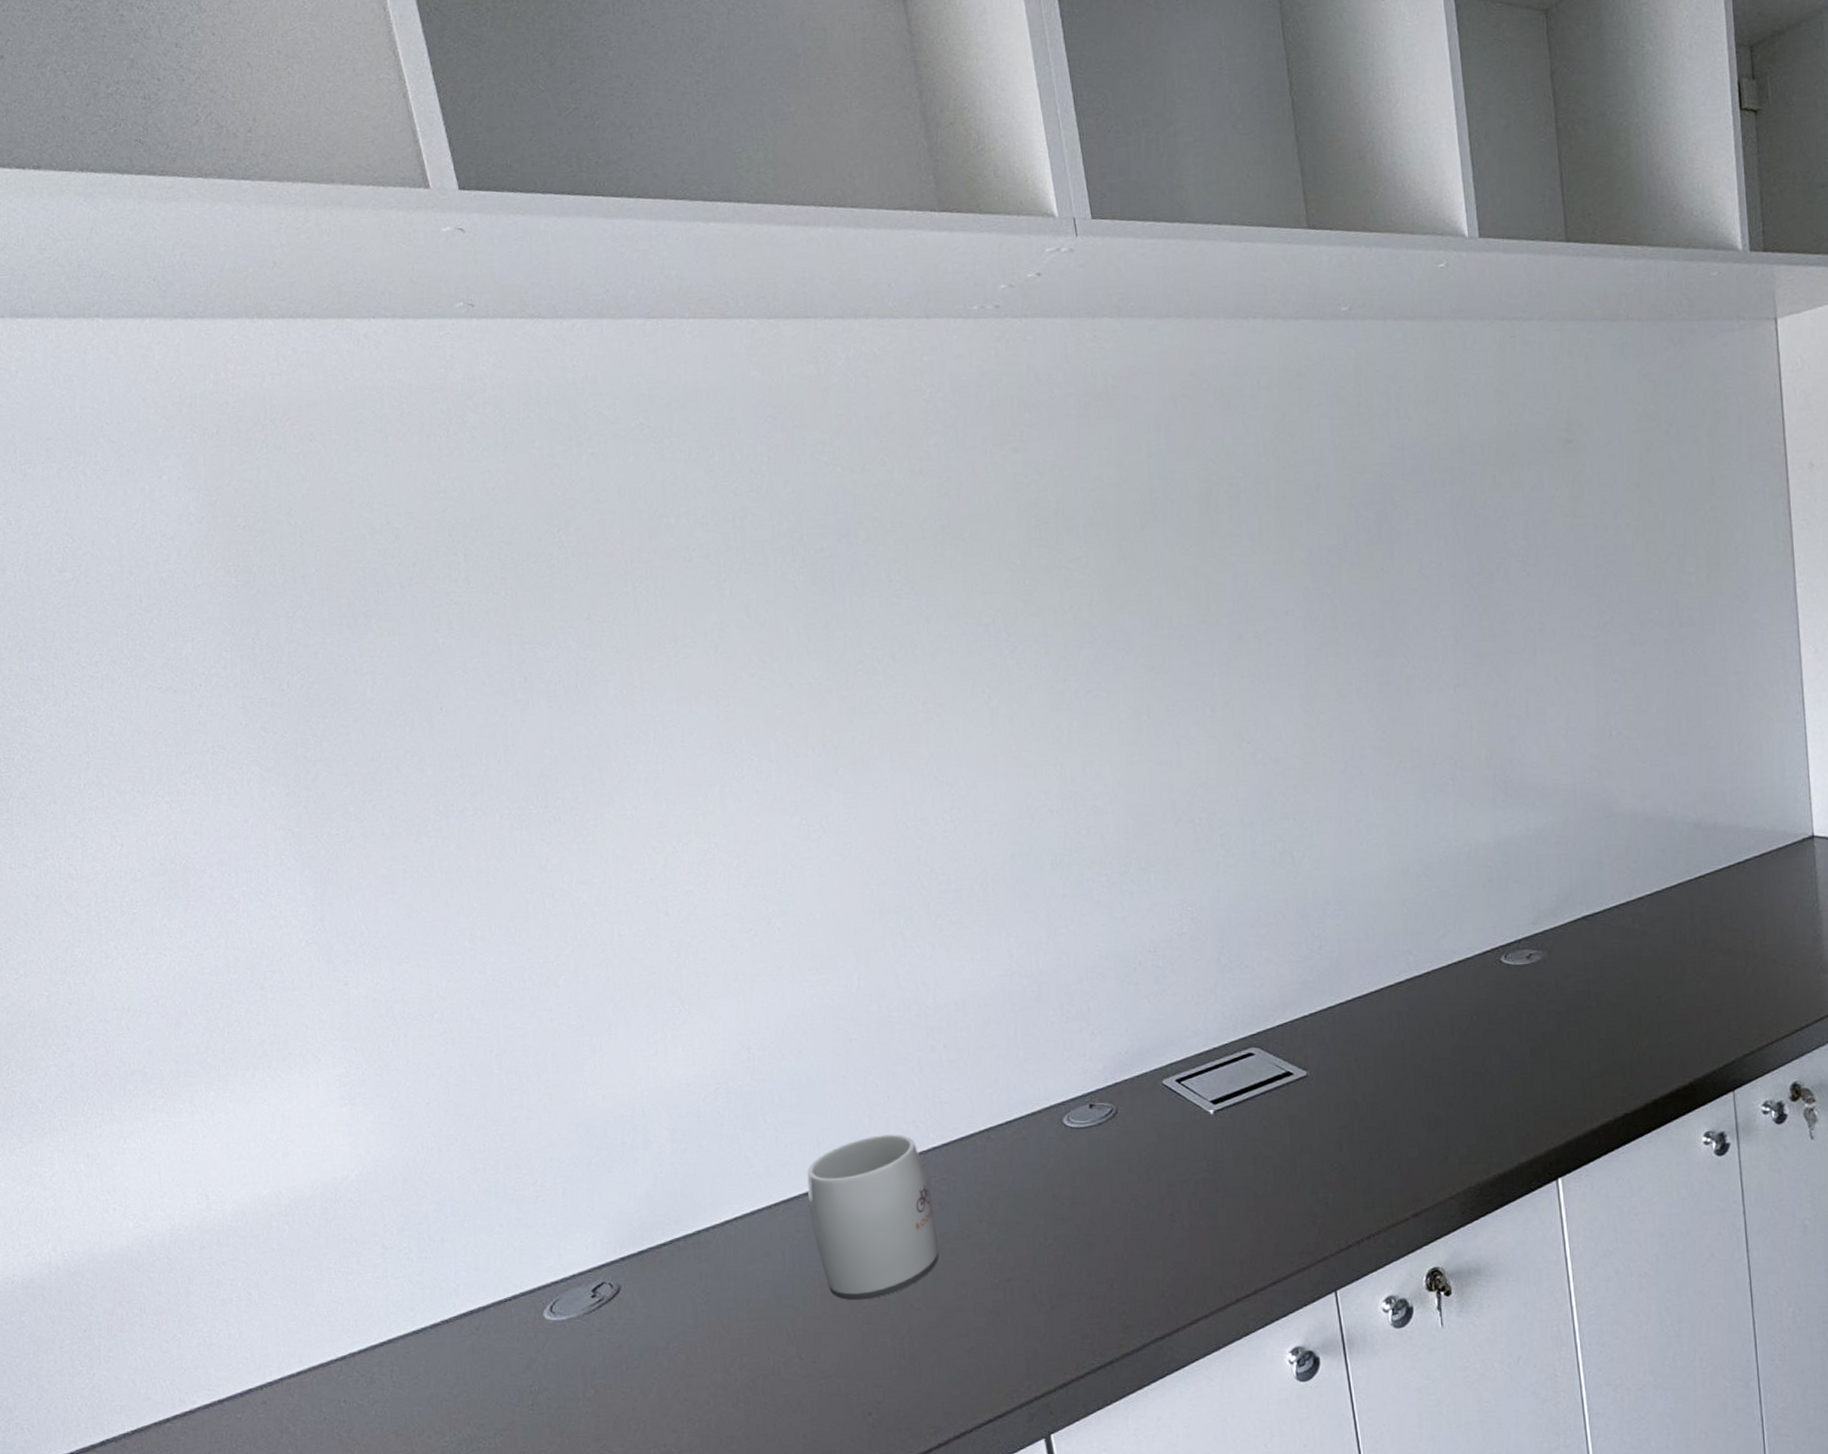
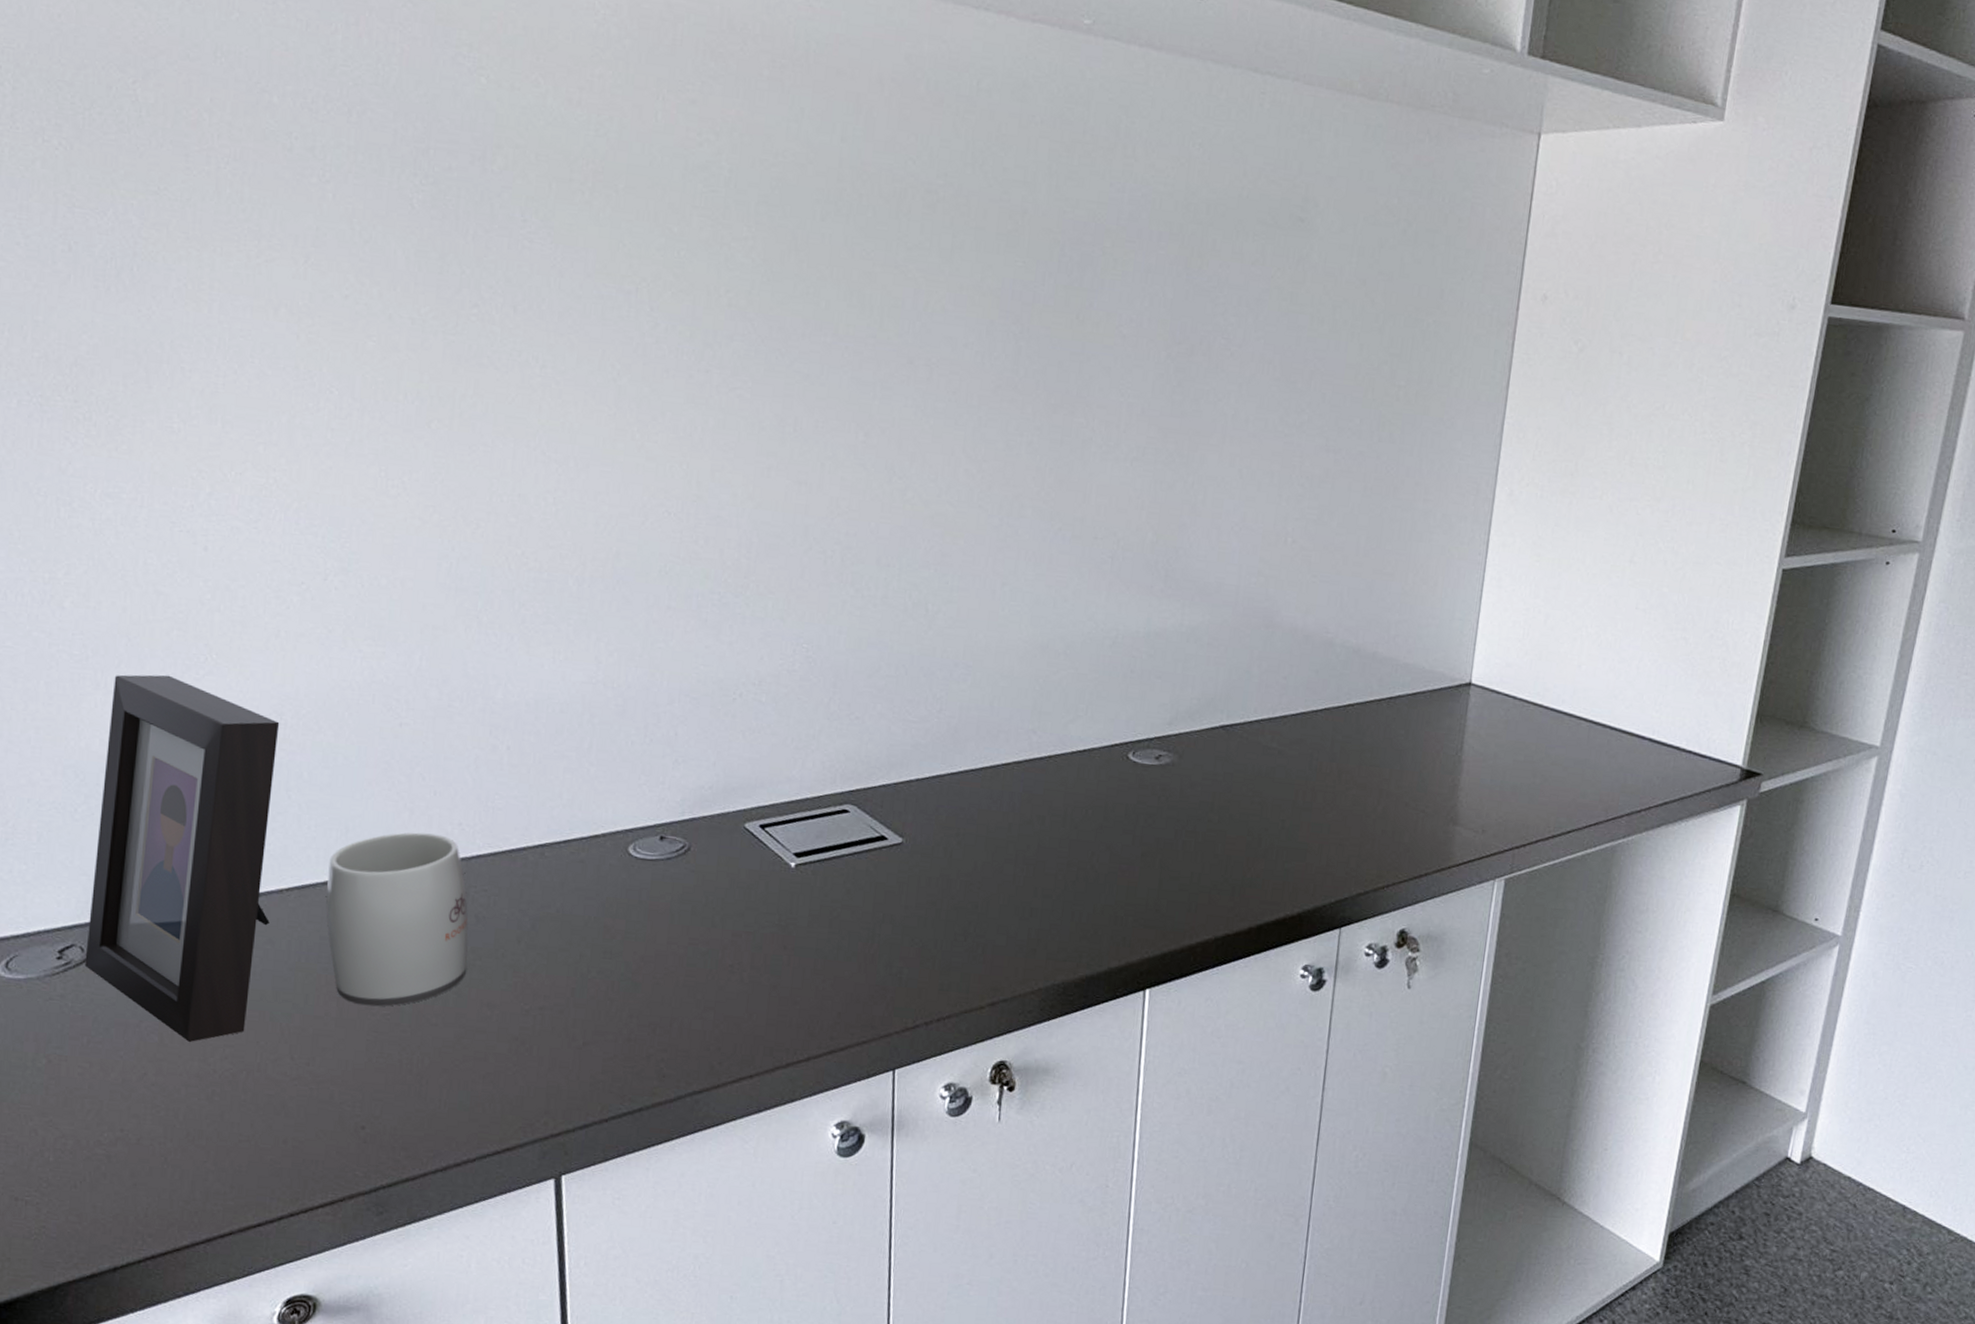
picture frame: none [607,1030,764,1356] -> present [84,674,280,1042]

